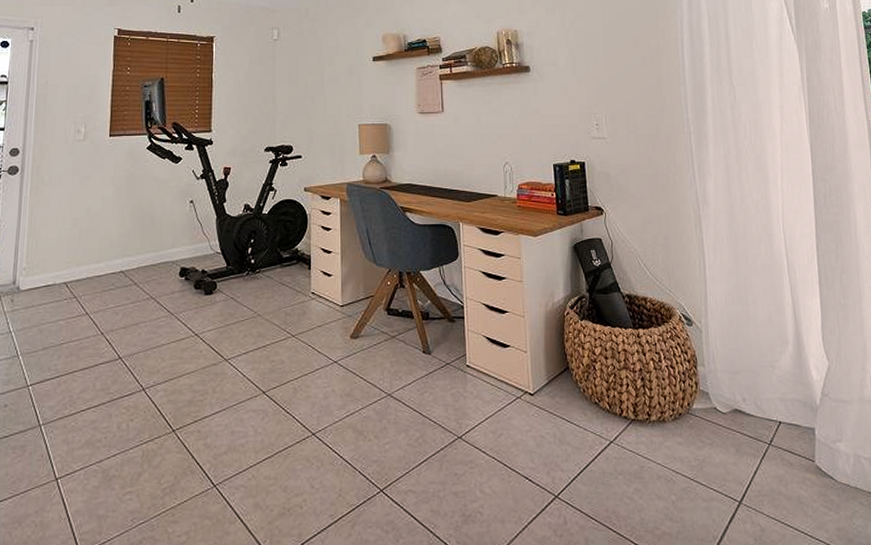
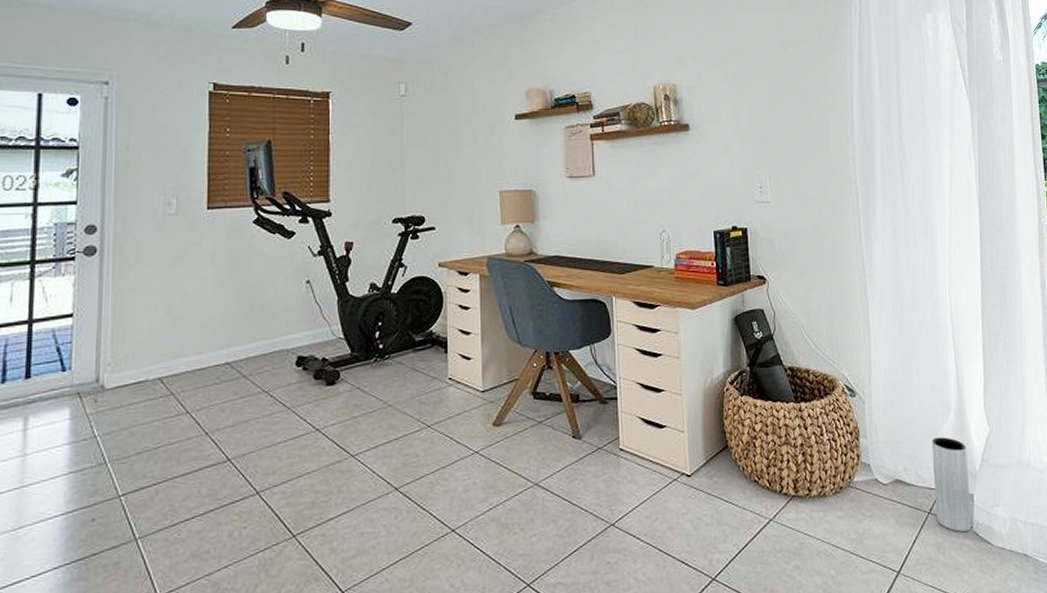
vase: none [770,369,814,465] -> present [931,437,972,532]

